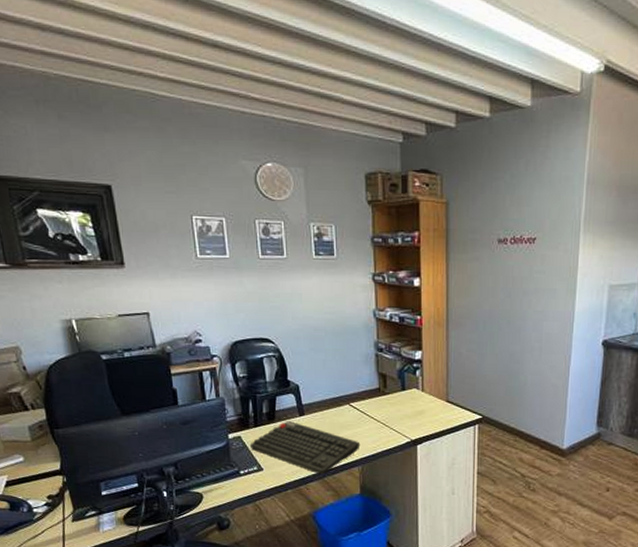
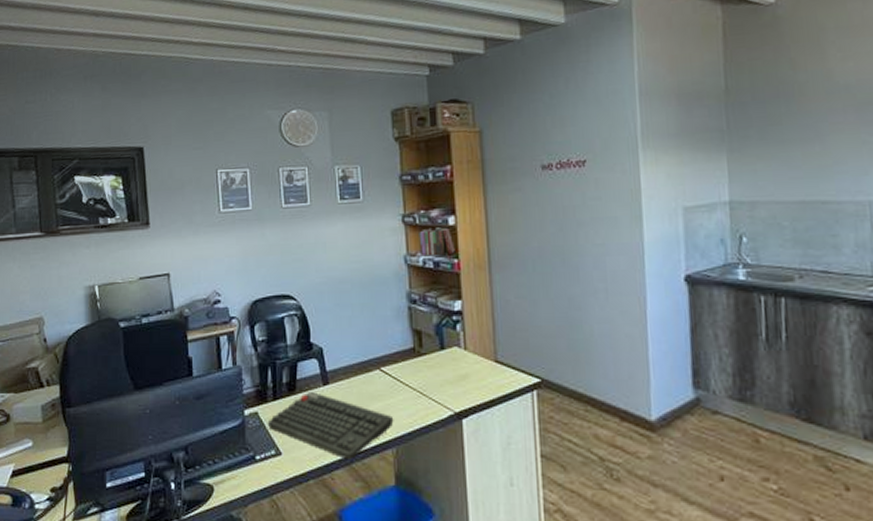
books: none [387,287,419,312] -> present [419,227,455,257]

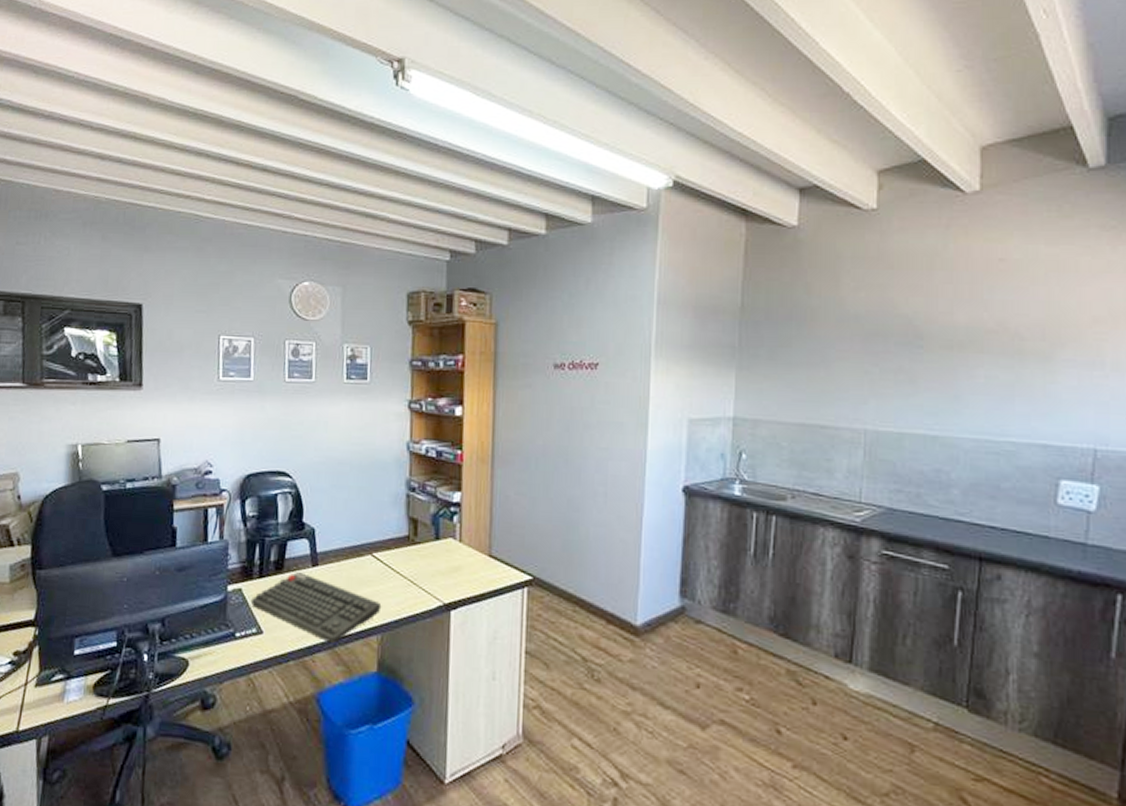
books: present [419,227,455,257] -> none [423,416,460,446]

